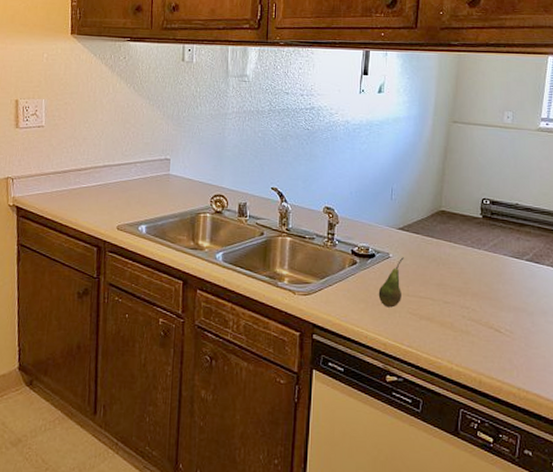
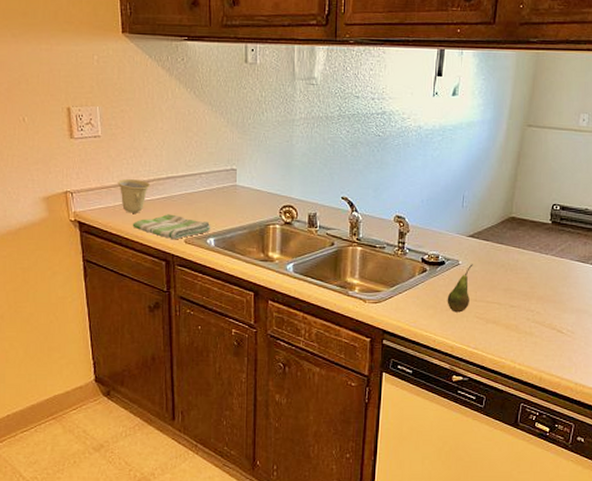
cup: none [56,167,88,200] -> present [117,179,151,213]
dish towel: none [67,201,143,226] -> present [132,214,211,240]

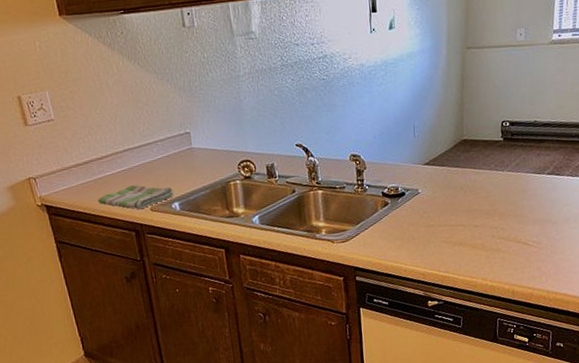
cup: present [117,179,151,213] -> none [77,156,110,190]
fruit: present [447,264,473,313] -> none [412,191,434,240]

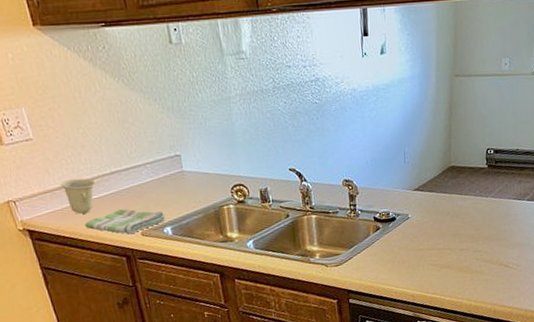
cup: none [77,156,110,190] -> present [60,178,96,214]

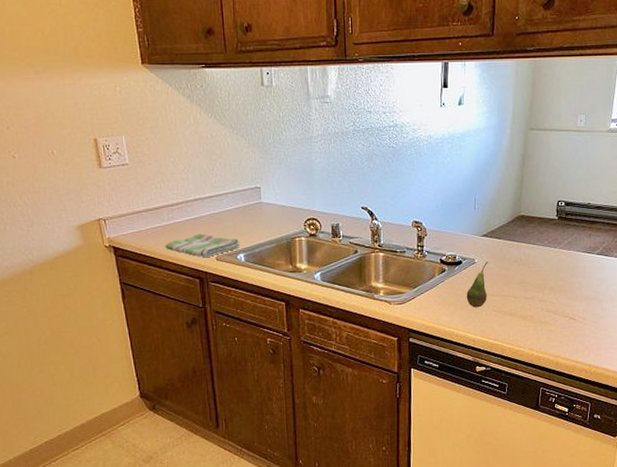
cup: present [60,178,96,214] -> none [147,203,180,235]
fruit: none [402,216,423,263] -> present [466,261,488,308]

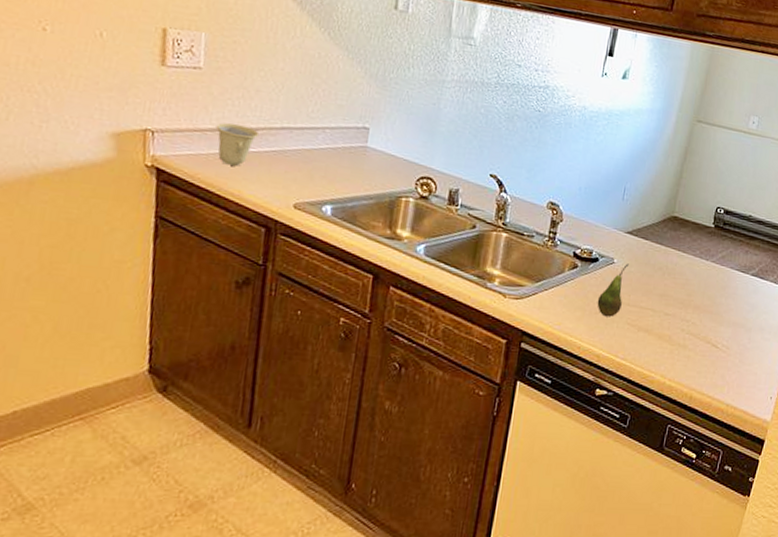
cup: none [147,203,180,235] -> present [215,123,260,166]
dish towel: present [165,234,240,258] -> none [228,171,330,203]

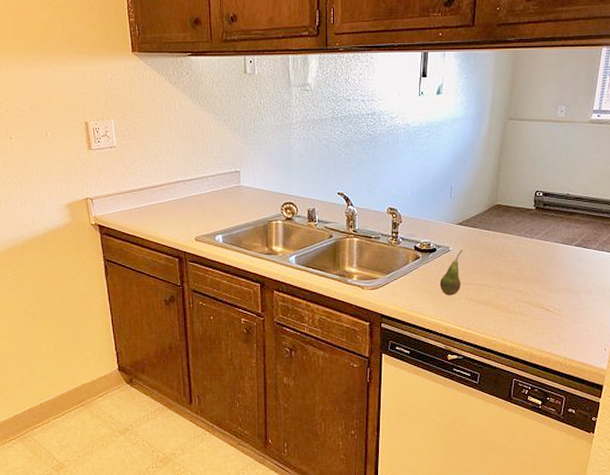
cup: present [215,123,260,166] -> none [132,185,163,215]

